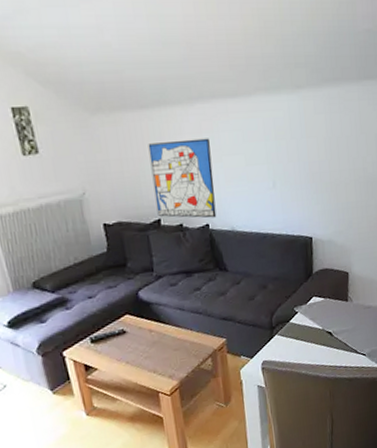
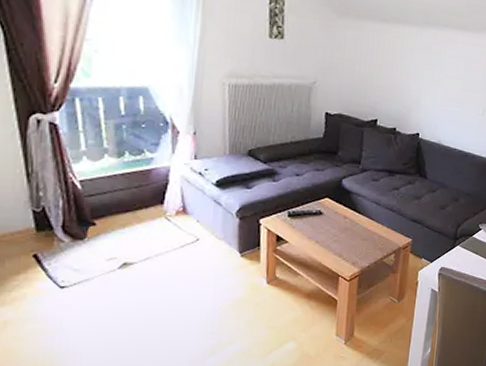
wall art: present [148,138,217,218] -> none [376,52,436,129]

